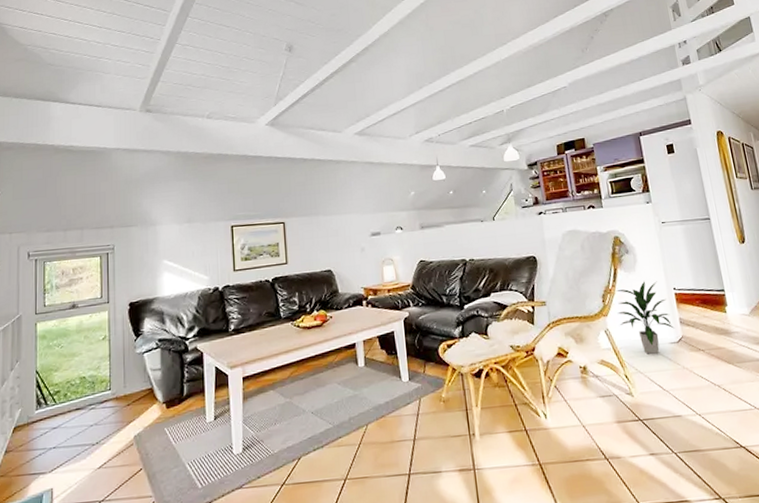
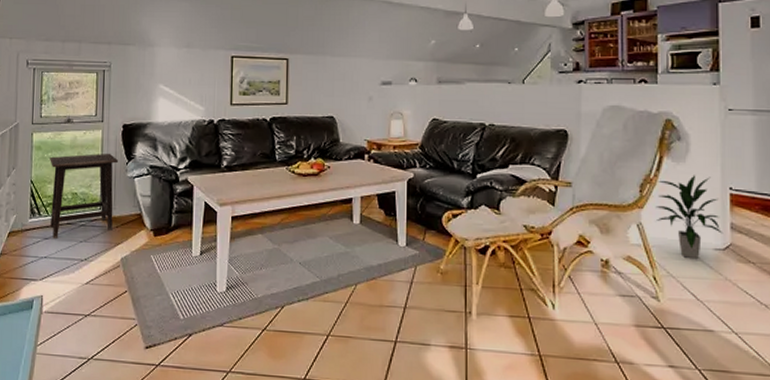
side table: none [55,332,127,427] -> present [50,153,119,239]

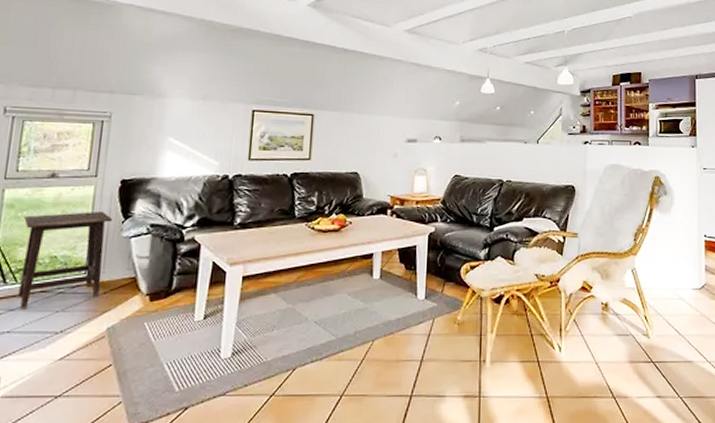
indoor plant: present [655,175,724,260] -> none [646,224,700,299]

